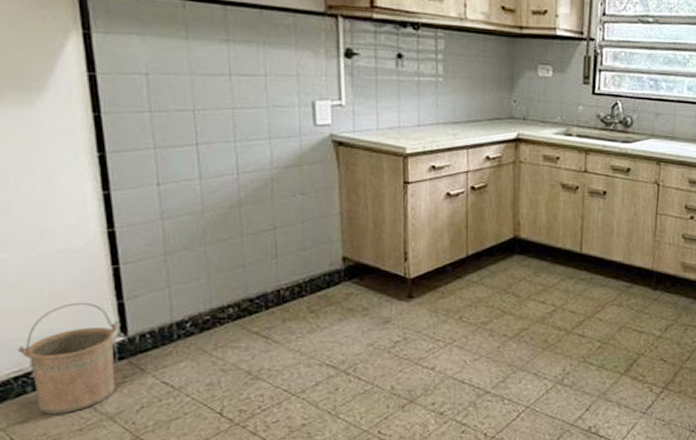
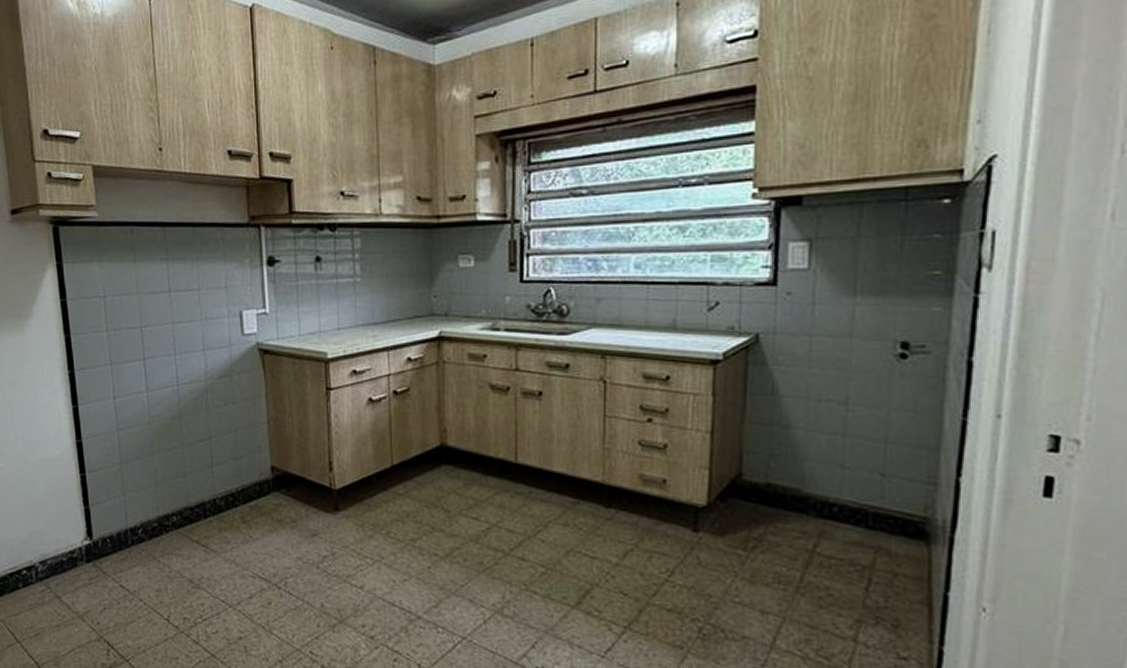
bucket: present [17,302,119,414] -> none [12,507,86,610]

